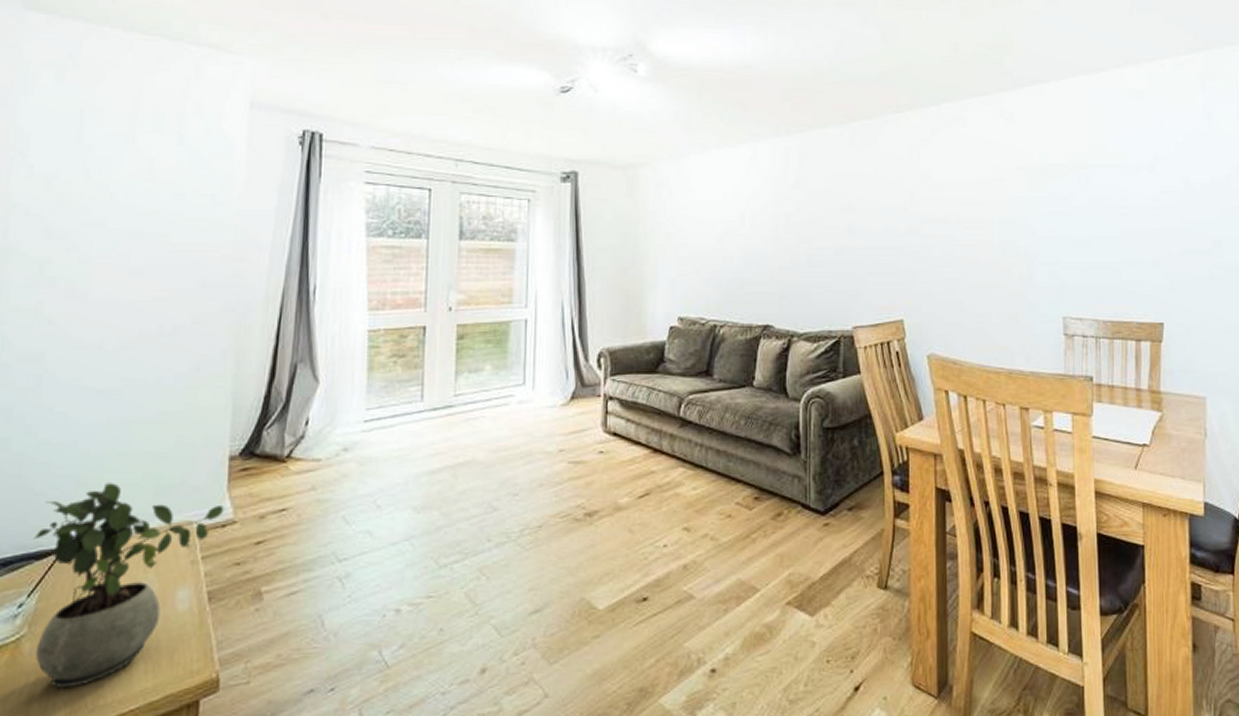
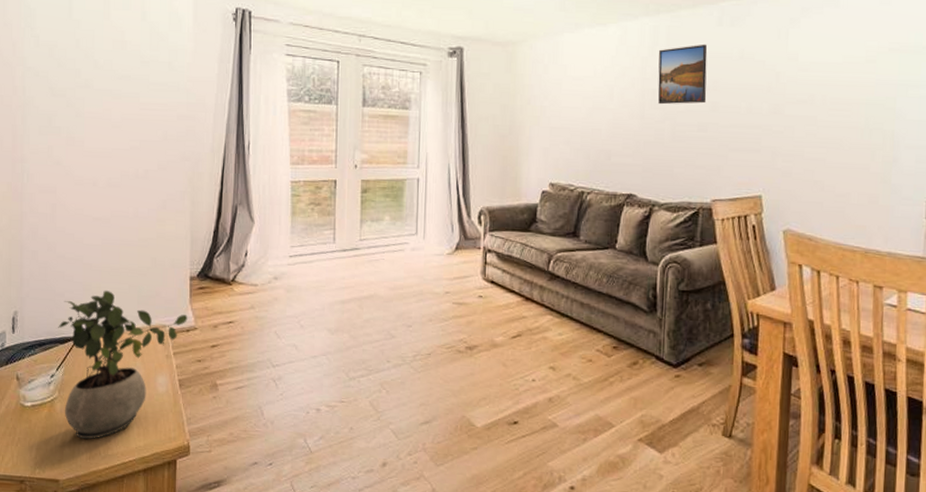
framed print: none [790,164,842,228] -> present [657,44,708,105]

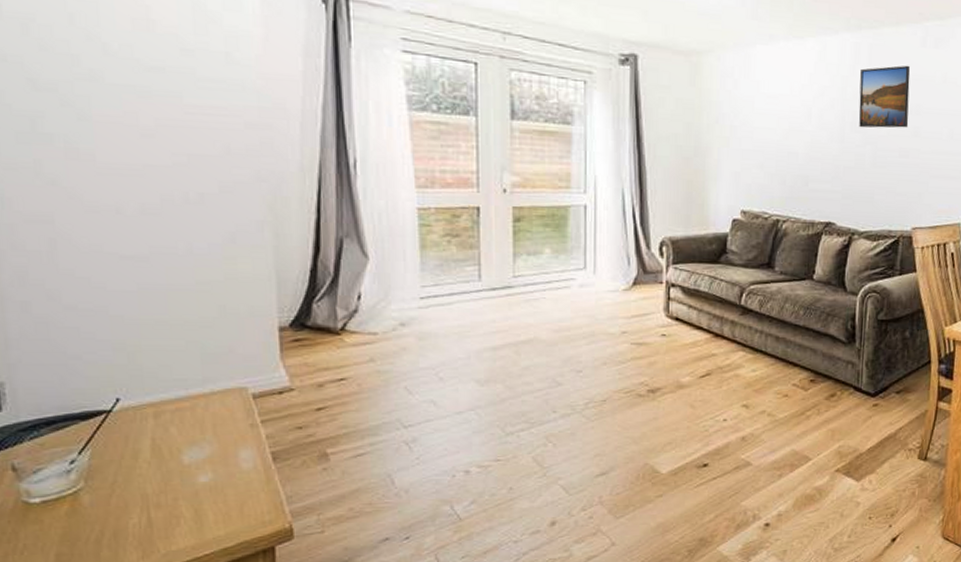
potted plant: present [58,290,188,440] -> none [75,349,279,536]

